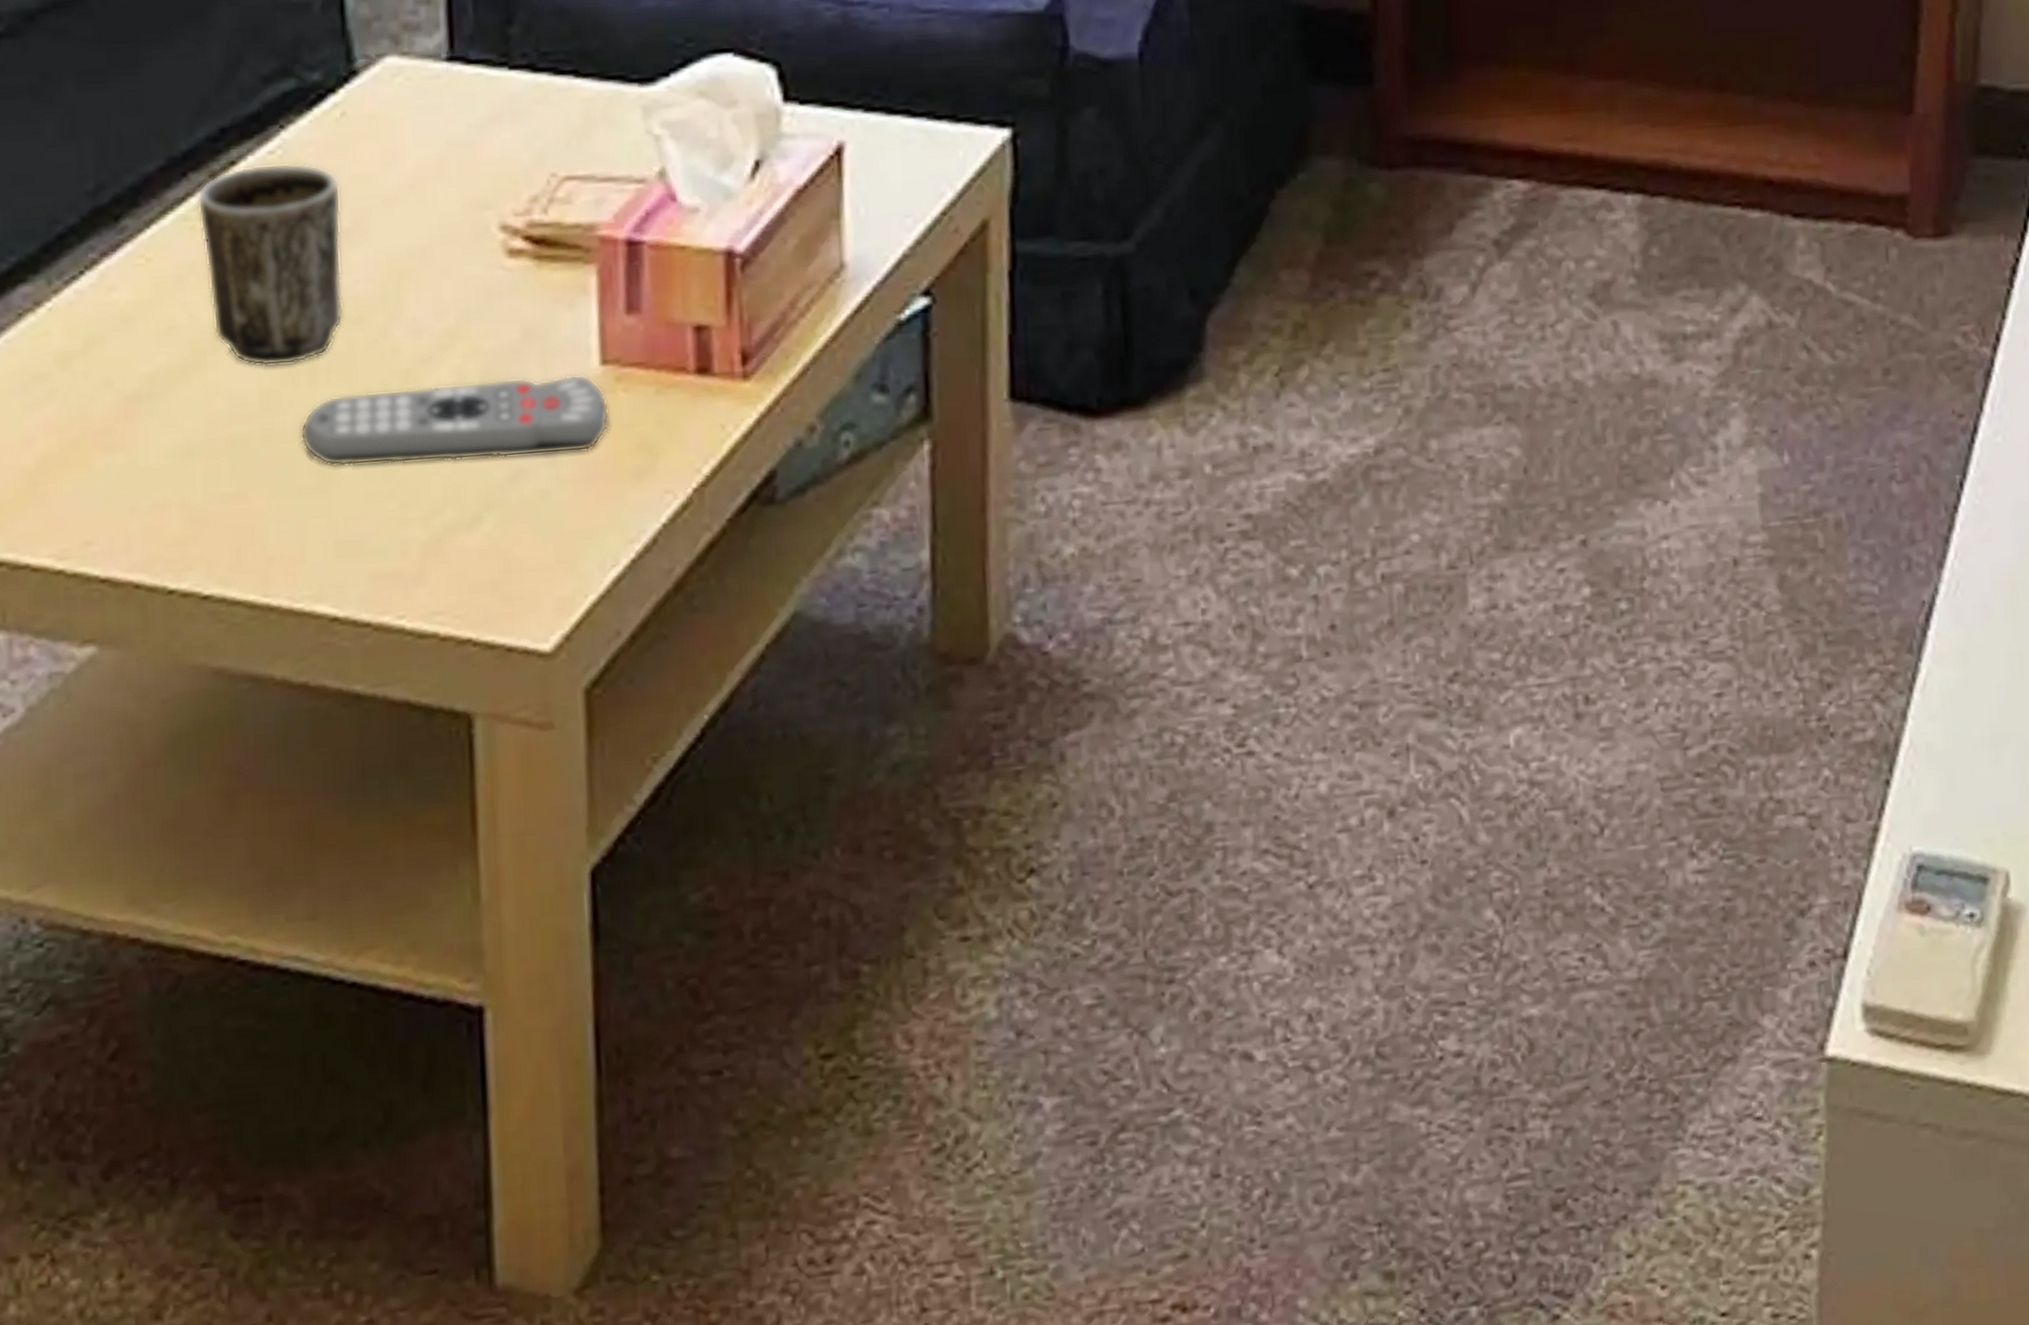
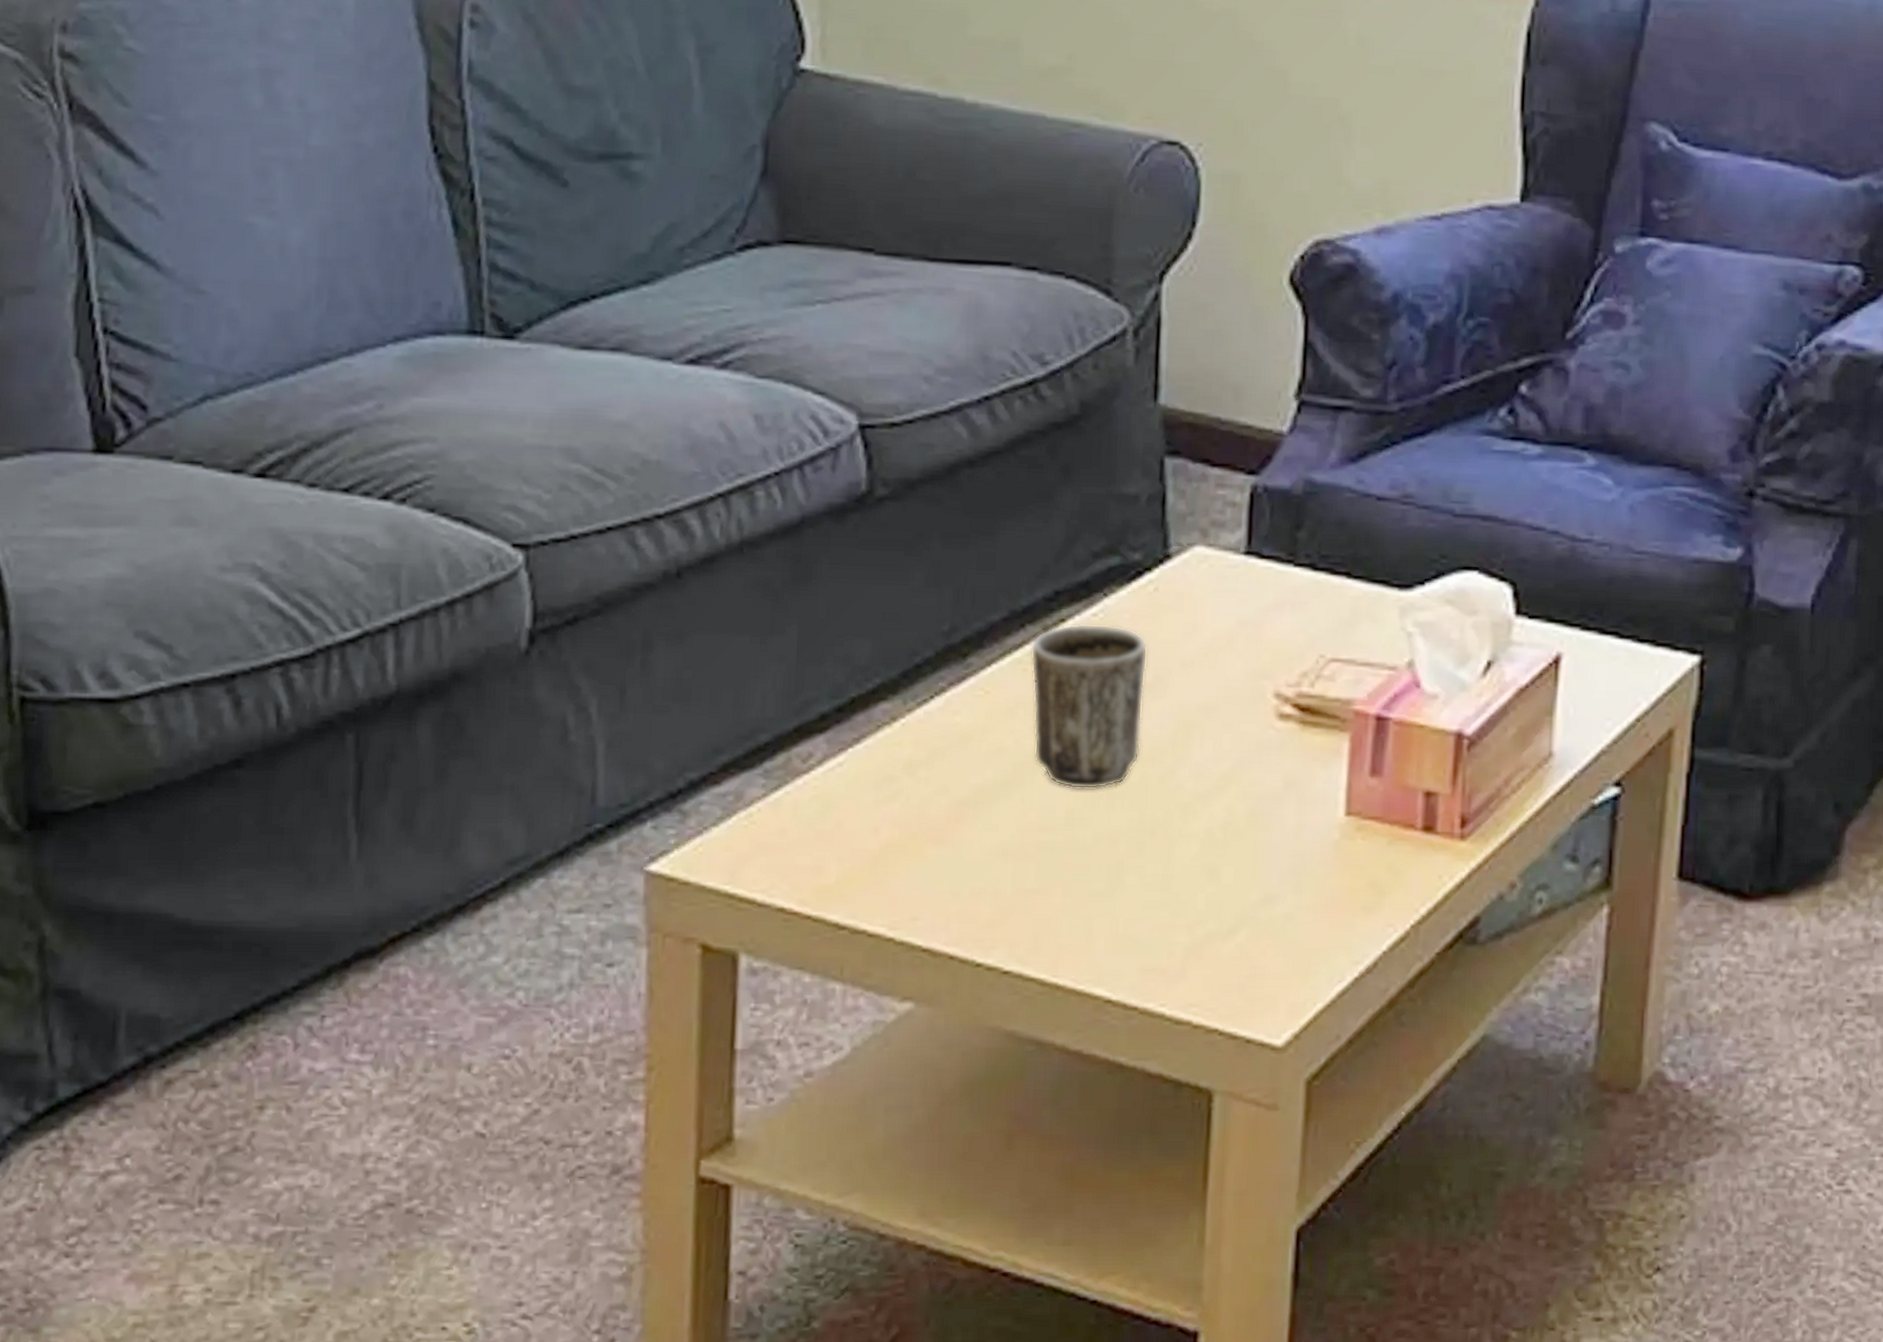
remote control: present [300,374,609,466] -> none [1095,818,1349,885]

